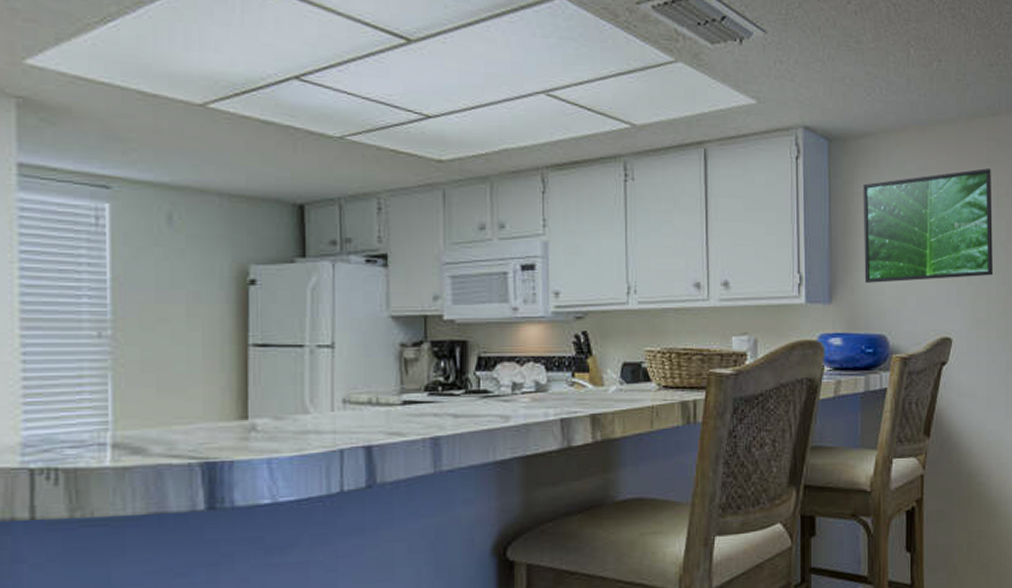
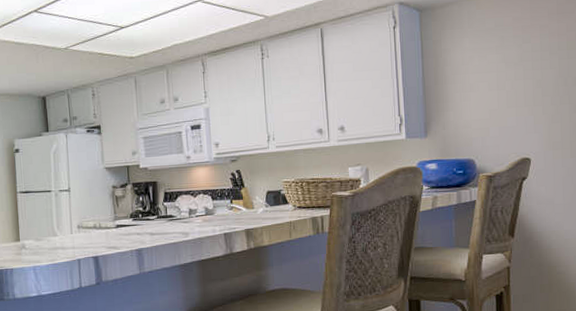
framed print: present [863,168,993,283] -> none [449,19,565,119]

